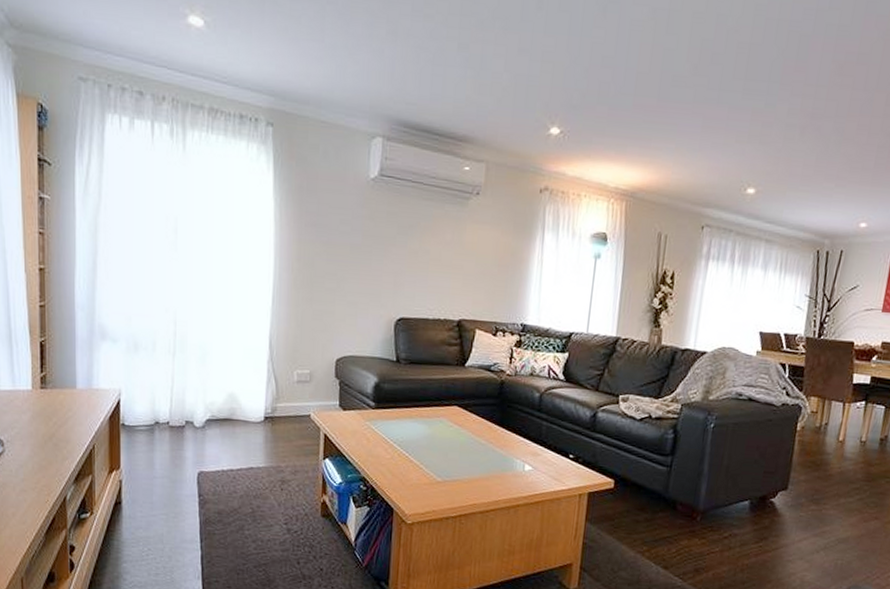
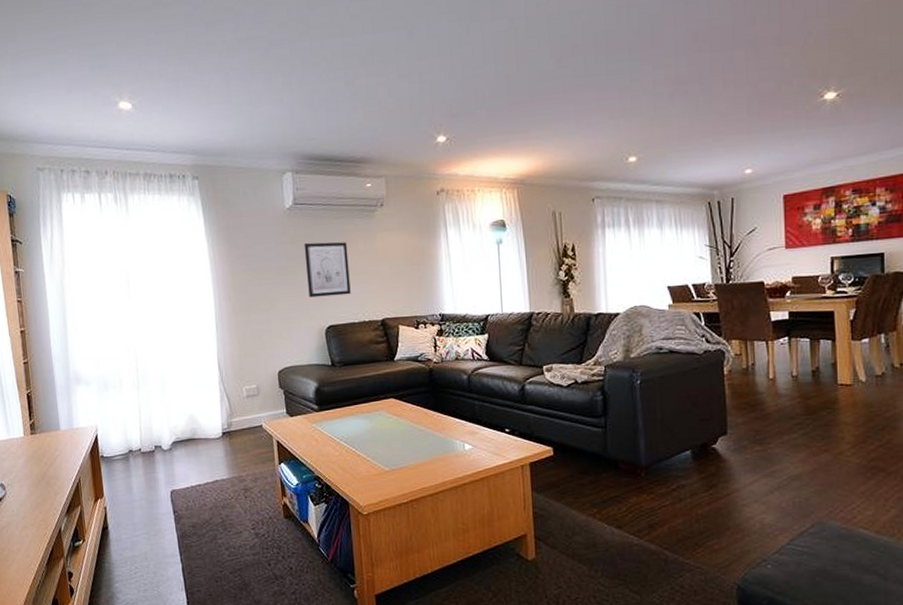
wall art: none [382,222,433,287] -> present [304,242,351,298]

